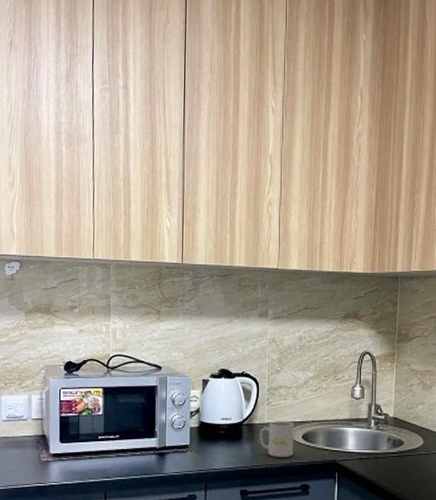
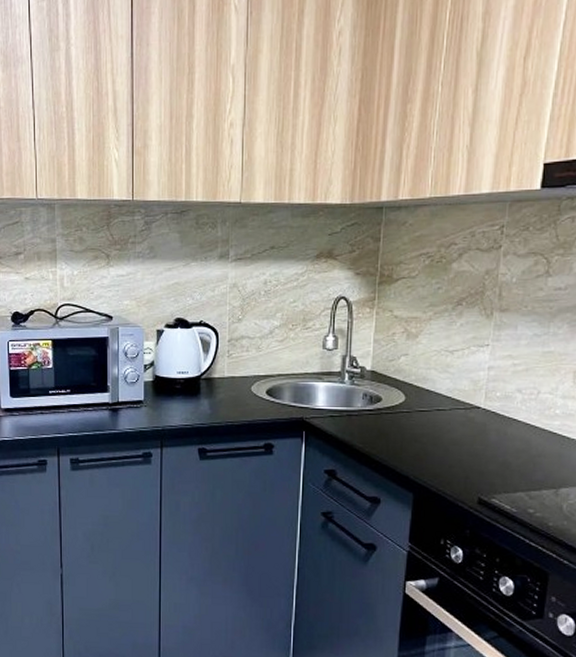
mug: present [259,421,294,457] -> none [219,375,257,414]

